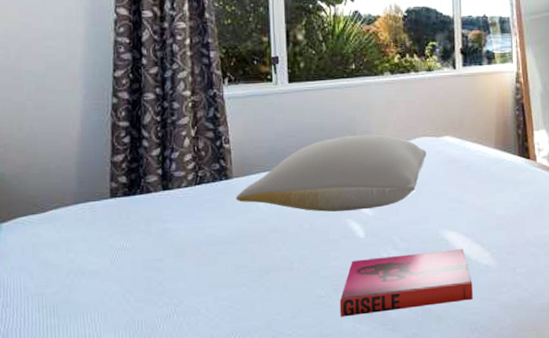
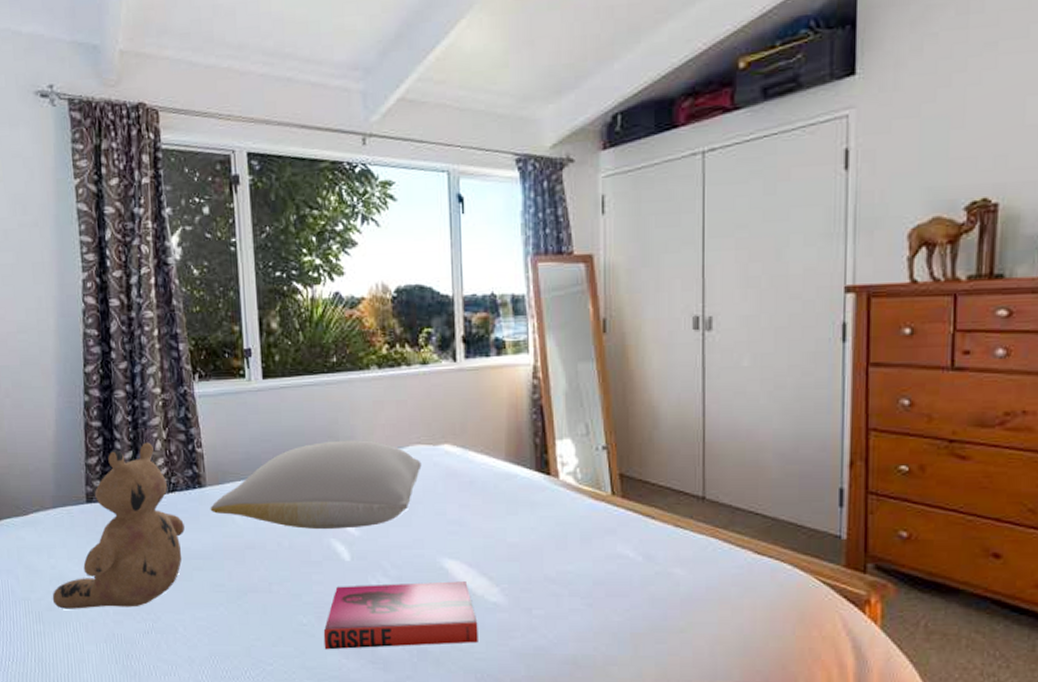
teddy bear: none [69,140,210,301] -> present [52,442,185,609]

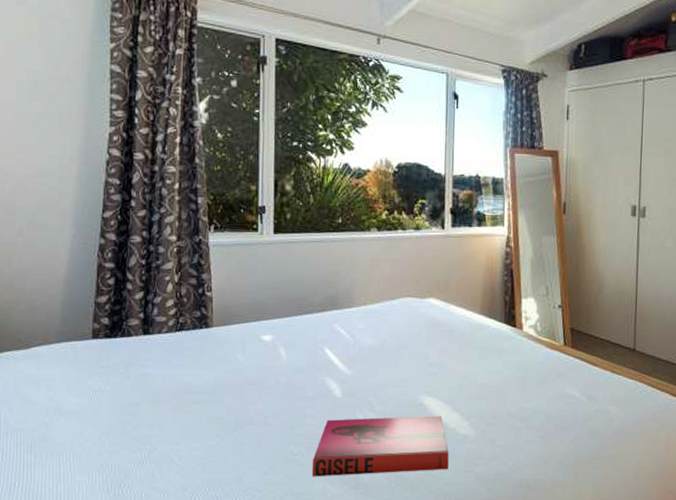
teddy bear: present [52,442,185,609] -> none [47,284,188,440]
pillow: present [210,440,422,529] -> none [214,291,410,368]

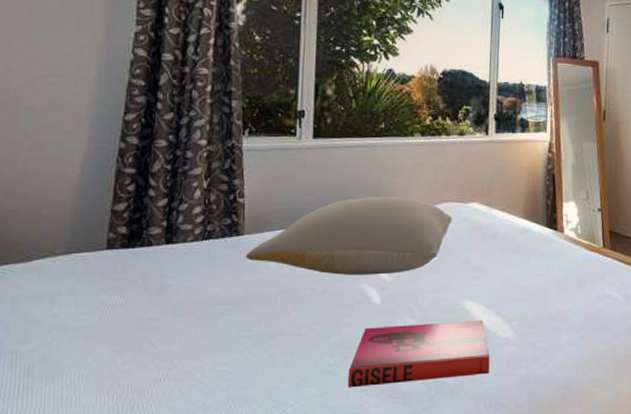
pillow: none [214,291,410,368] -> present [245,196,452,275]

